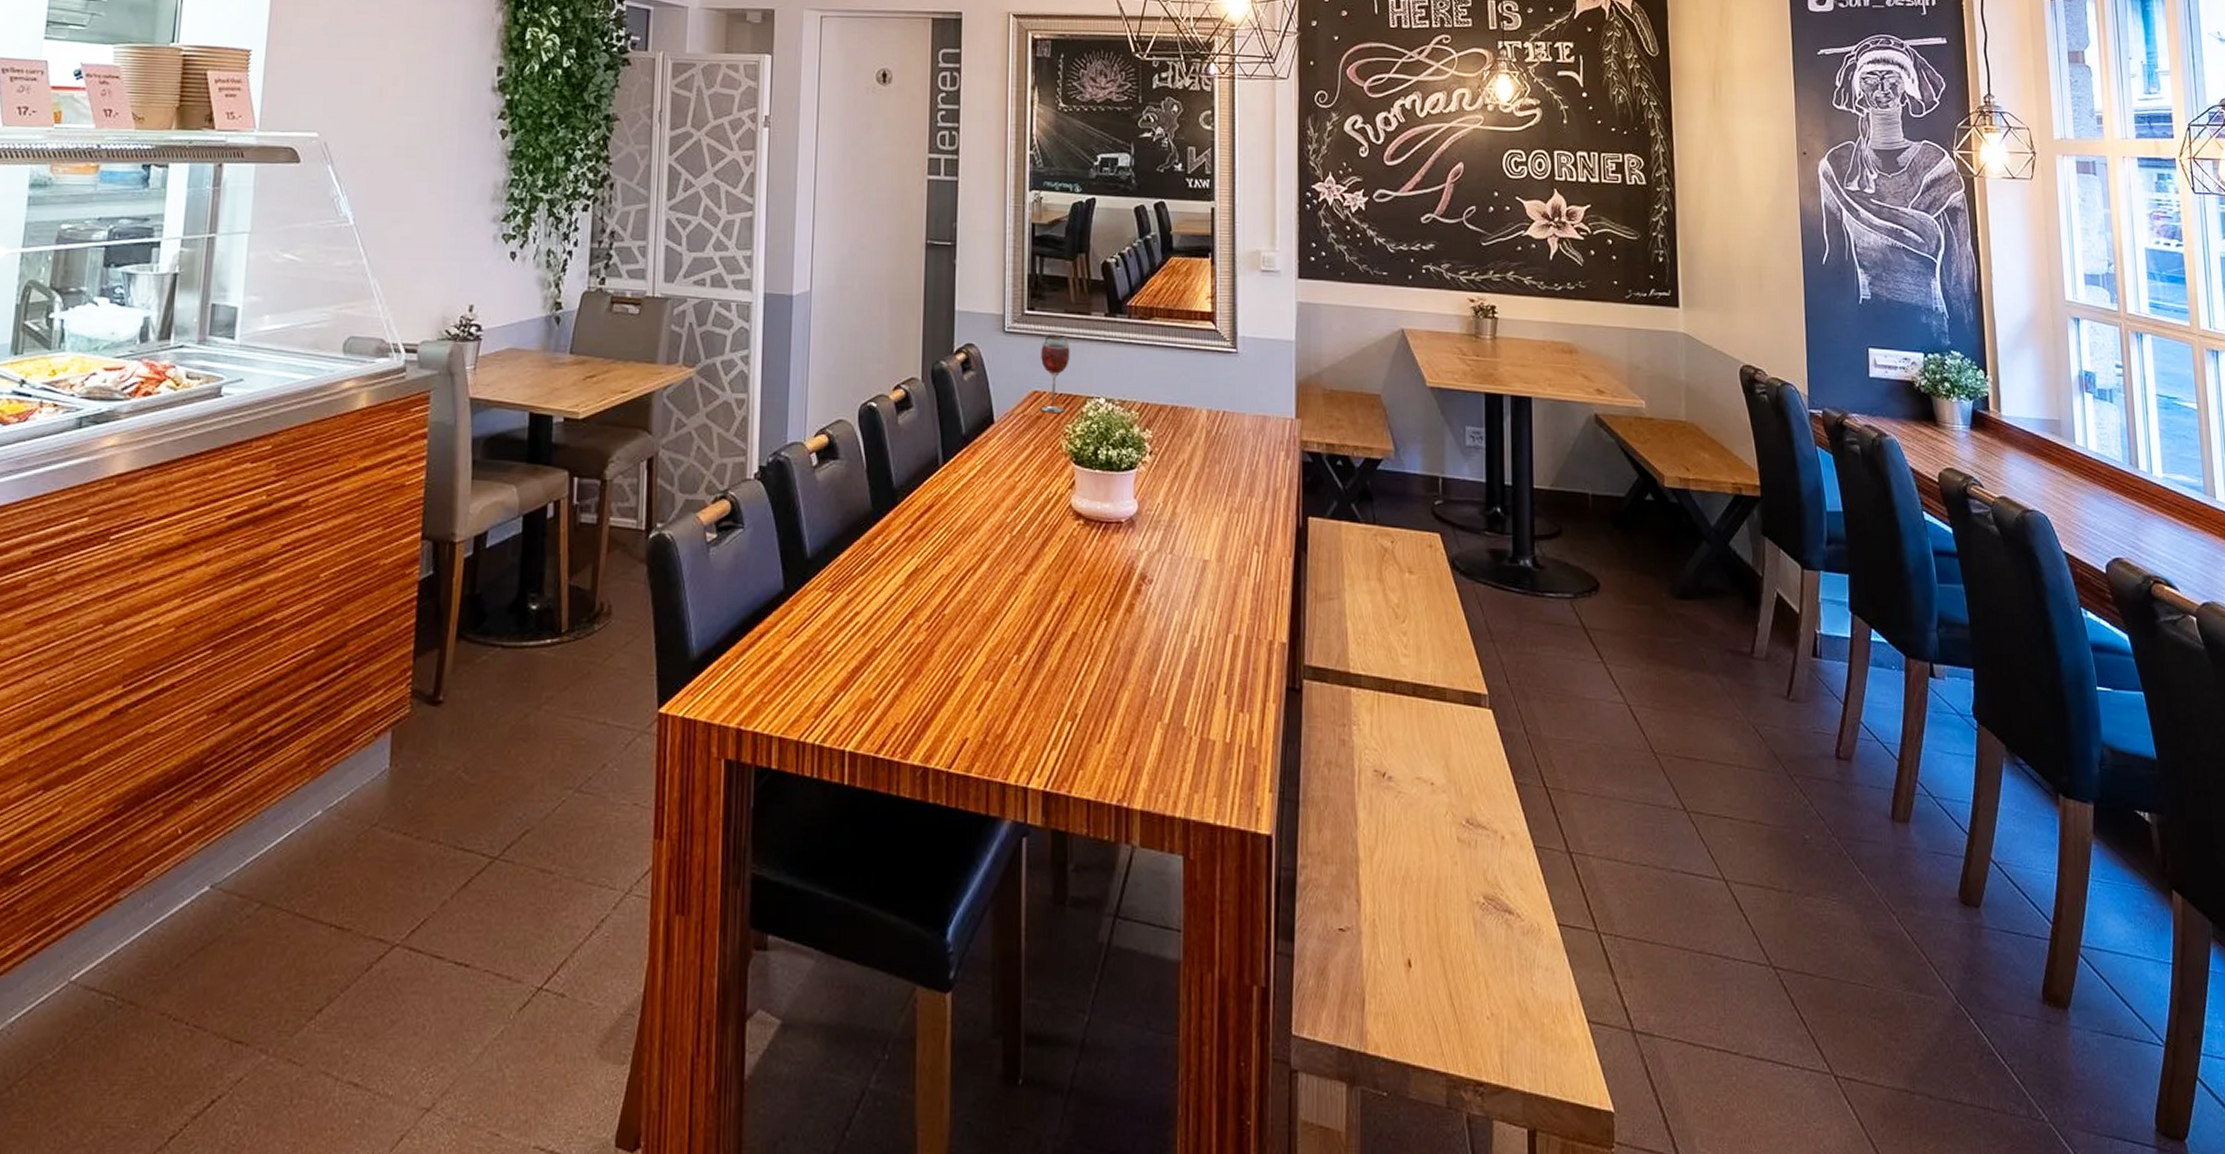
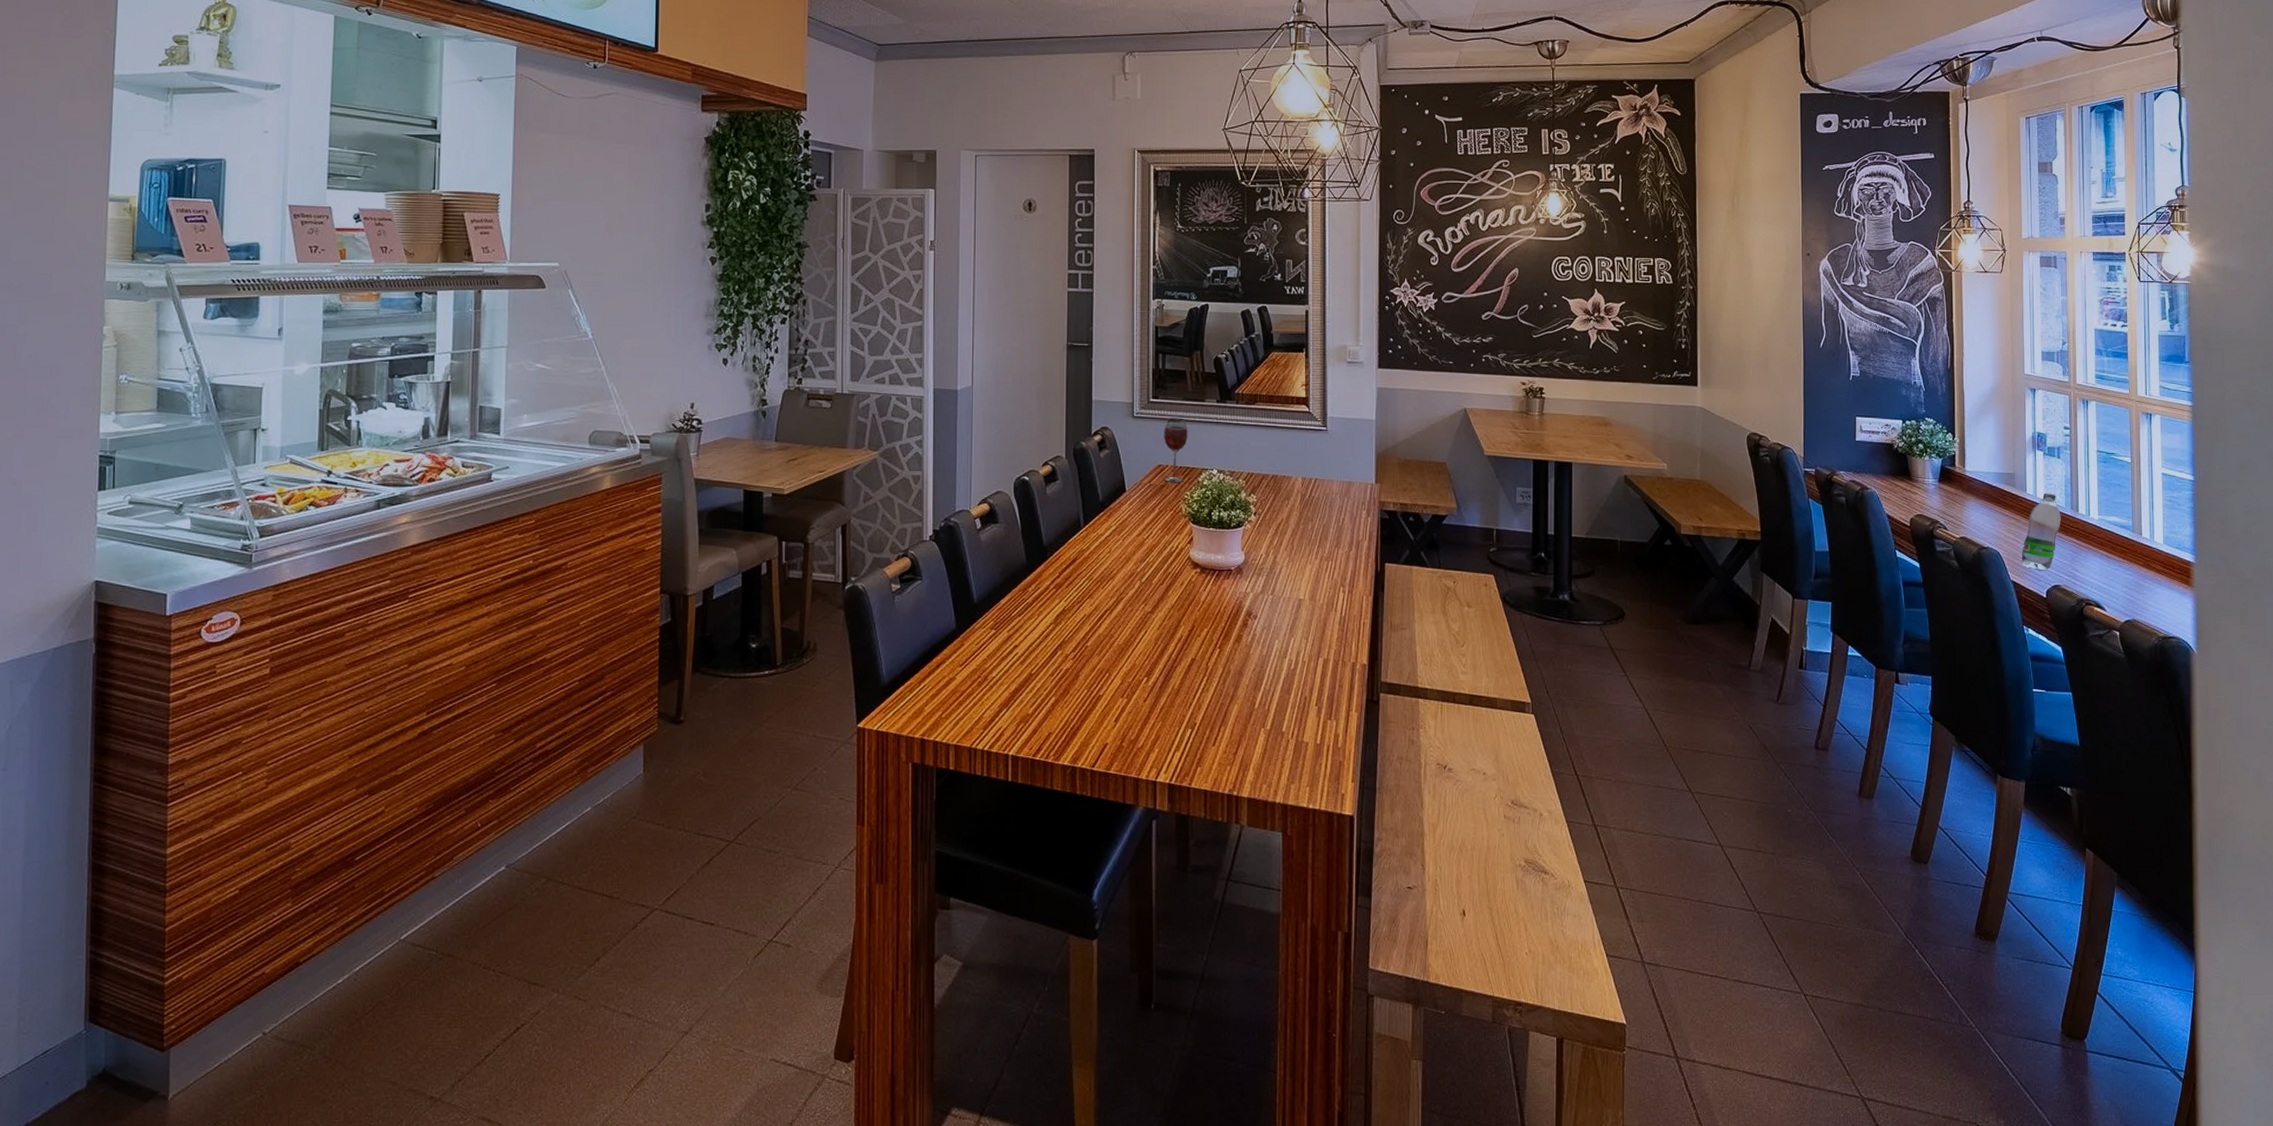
bottle: none [2073,445,2119,540] -> present [2021,494,2061,571]

